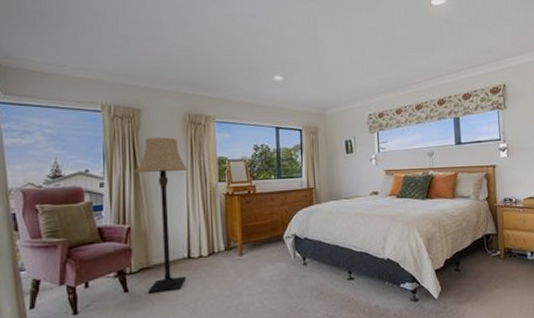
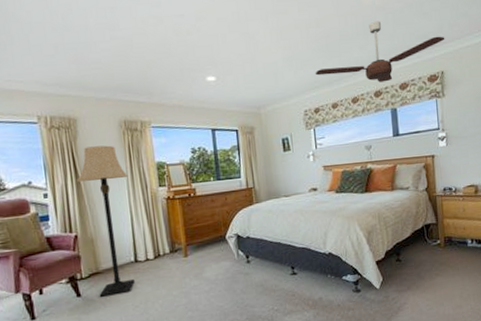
ceiling fan: none [380,33,507,91] -> present [315,21,445,83]

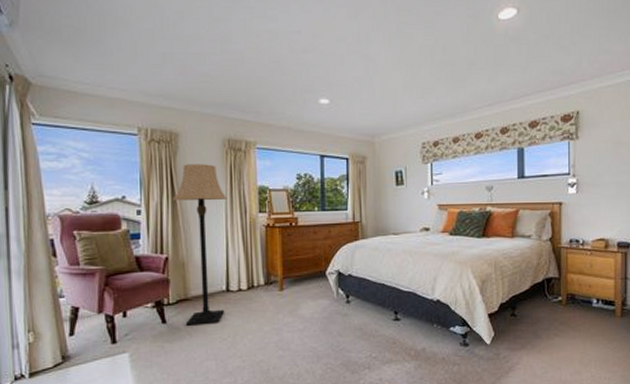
ceiling fan: present [315,21,445,83] -> none [437,52,583,118]

